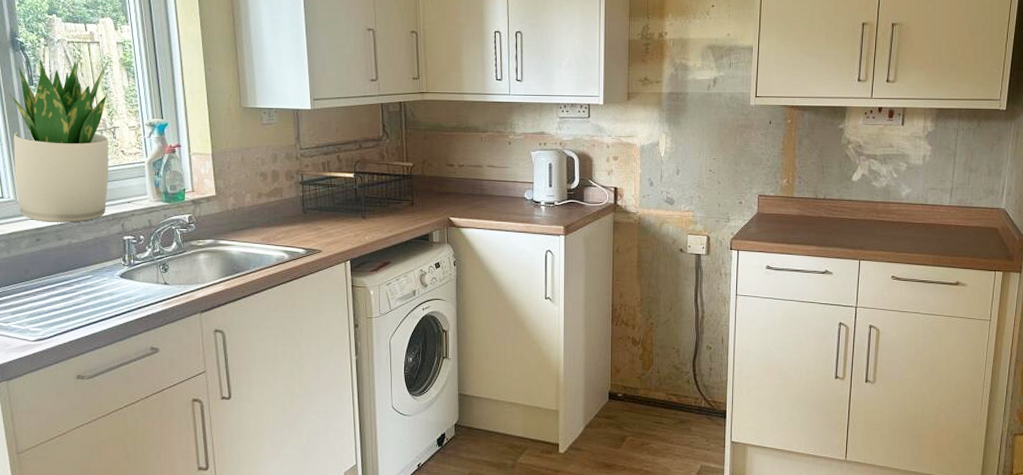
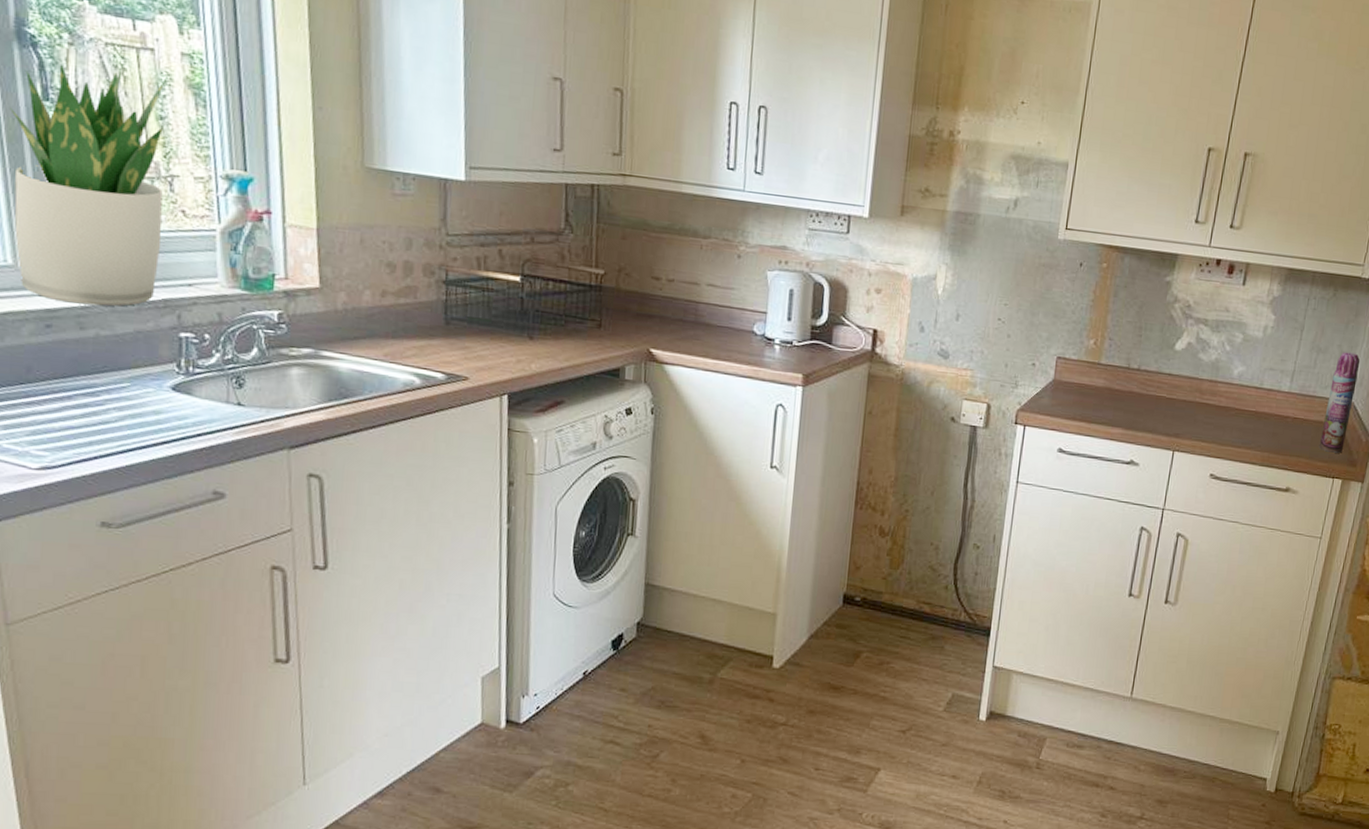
whipped cream can: none [980,169,1007,251] -> present [1319,352,1361,453]

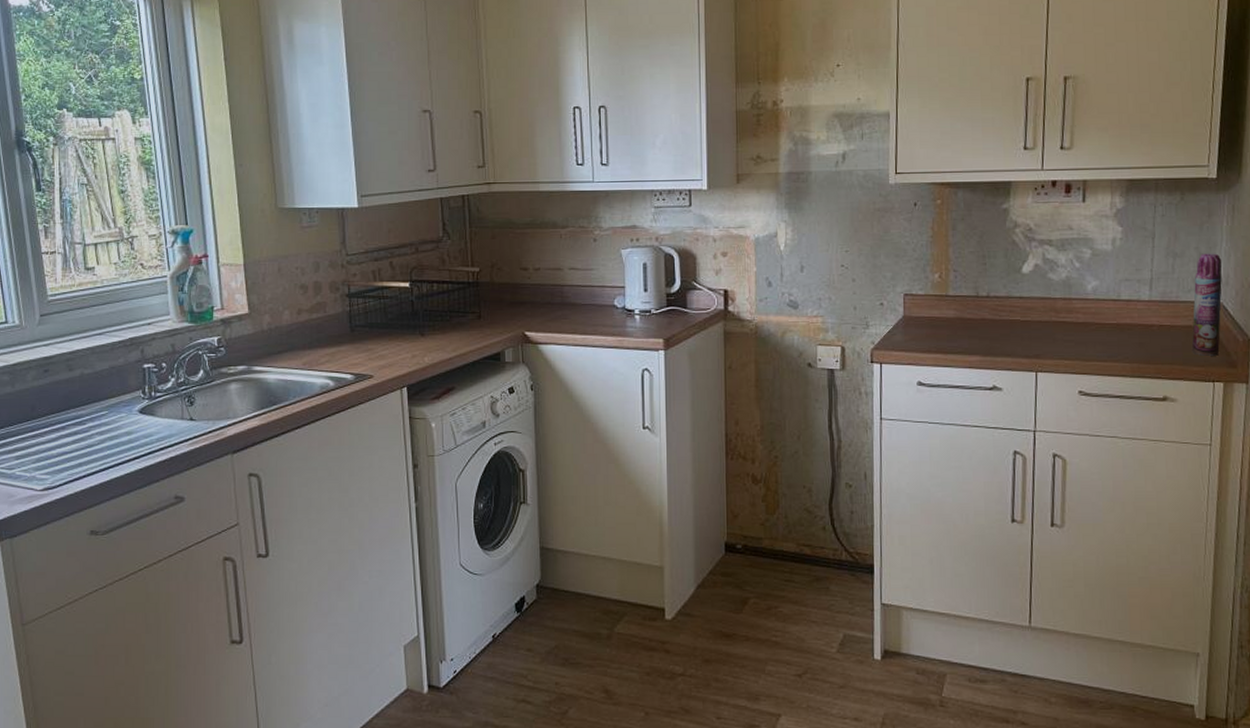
planter: present [9,63,169,307] -> none [13,154,127,350]

